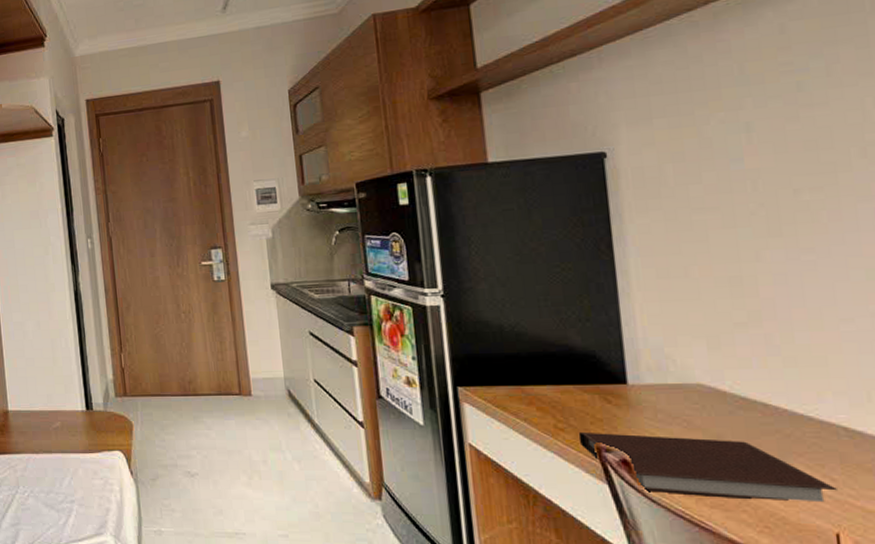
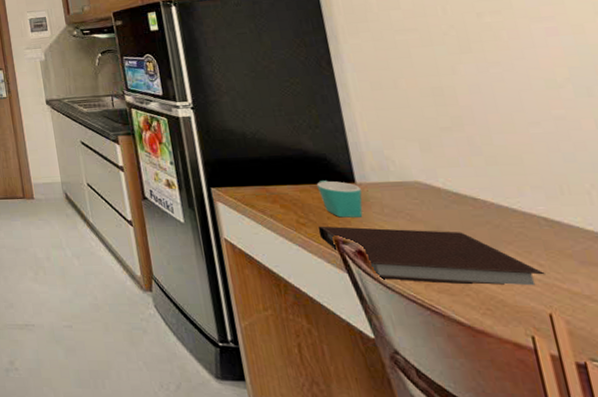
mug: none [581,381,634,423] -> present [316,180,363,218]

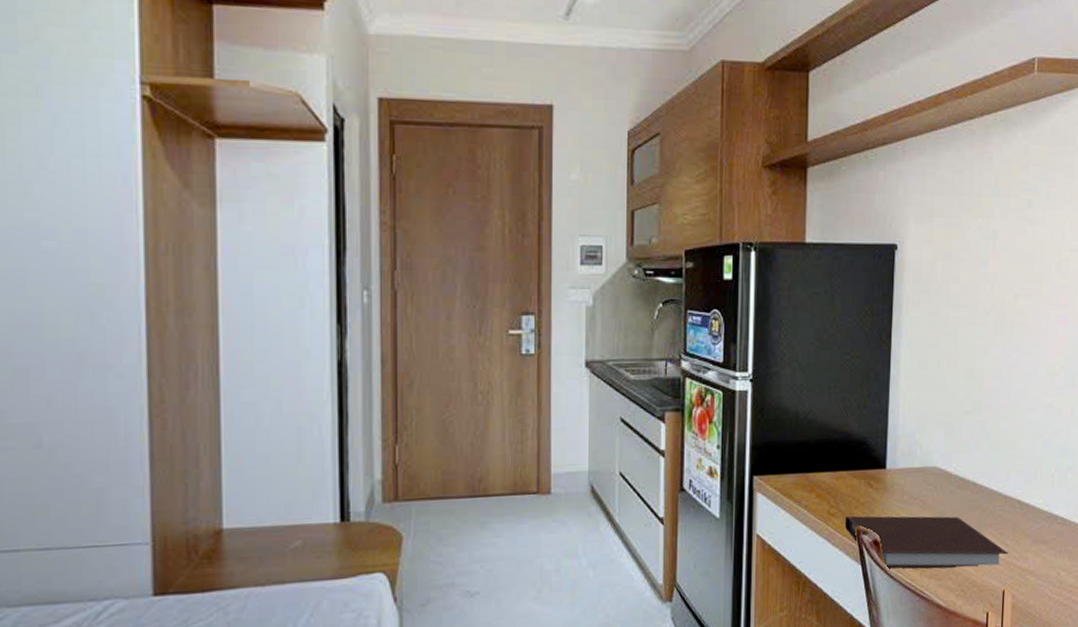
mug: present [316,180,363,218] -> none [852,466,890,506]

